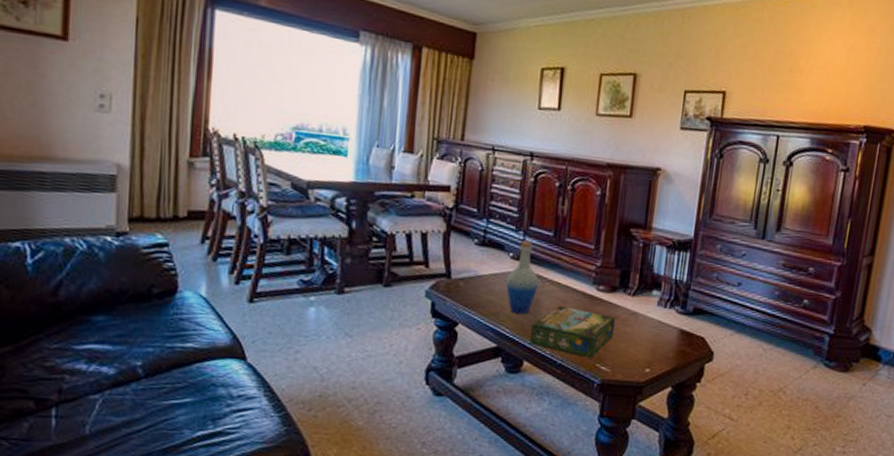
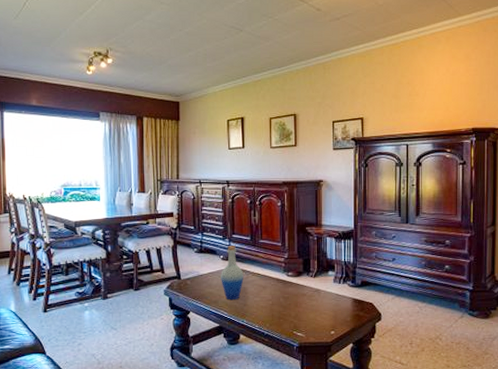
board game: present [529,306,615,358] -> none [242,291,304,327]

